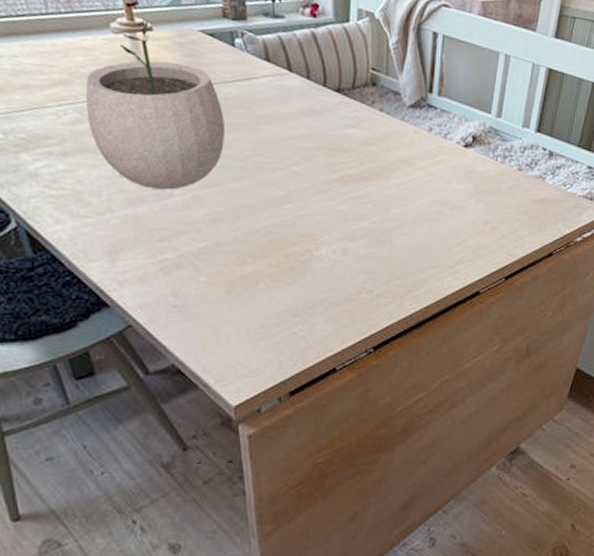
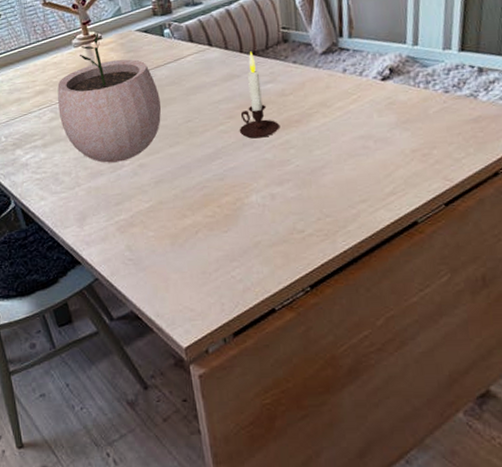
candle: none [314,87,360,187] -> present [239,51,280,139]

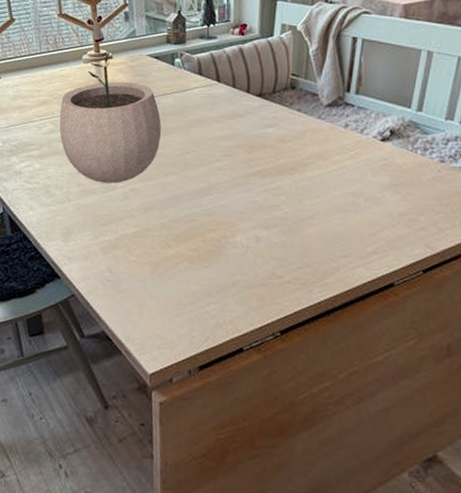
candle: present [239,51,280,139] -> none [234,93,275,180]

